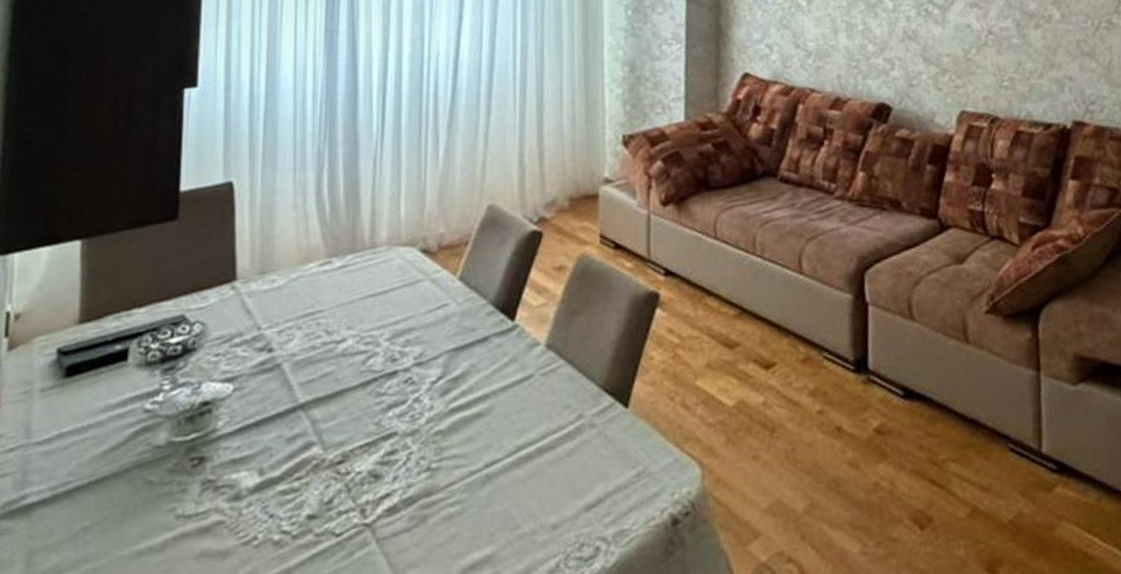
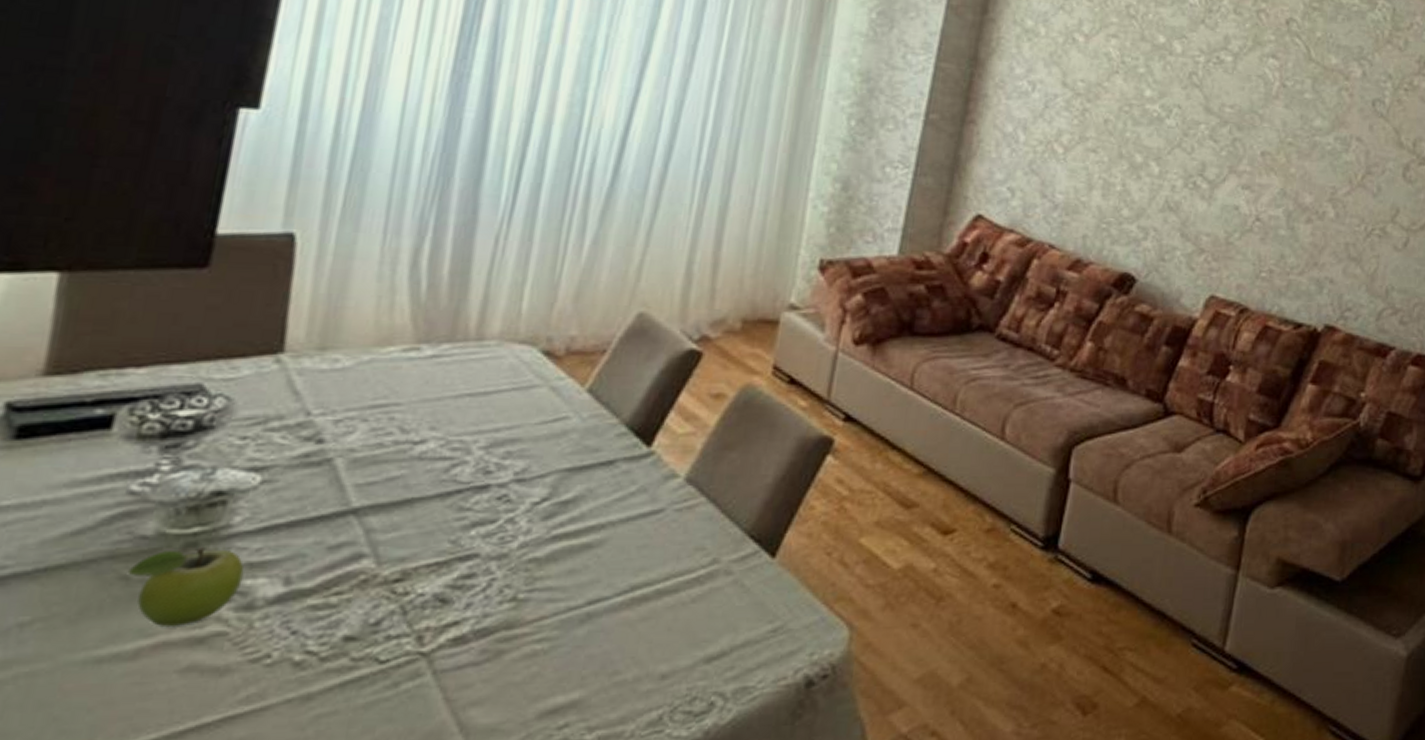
fruit: none [150,449,230,521] -> present [127,546,244,628]

